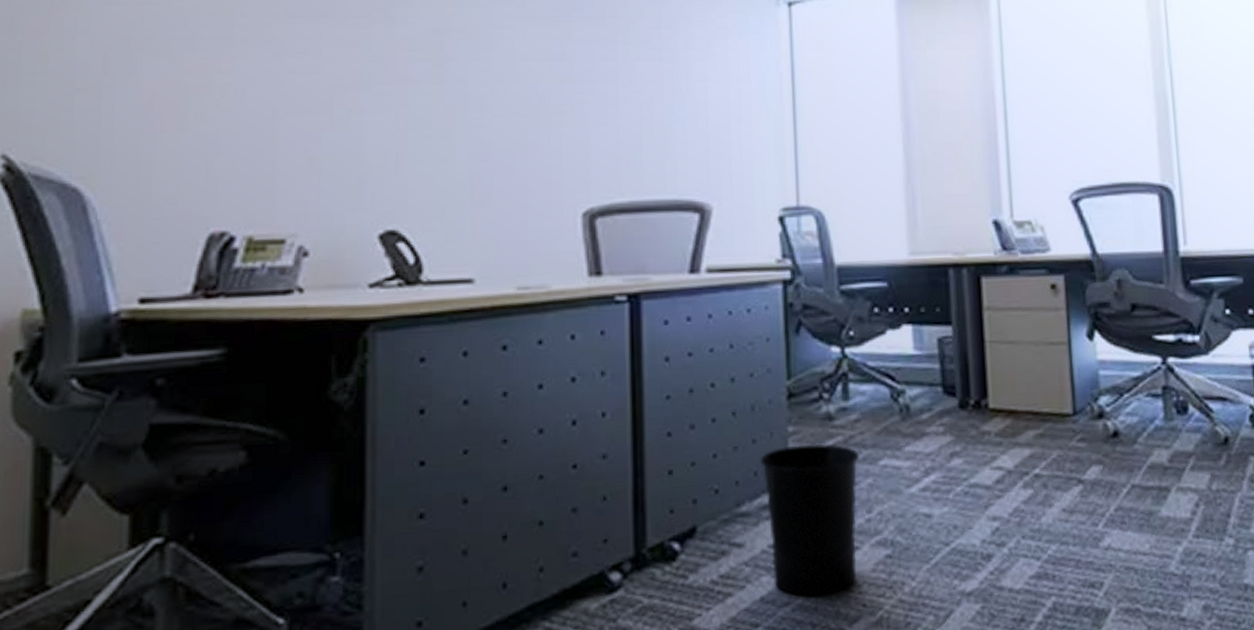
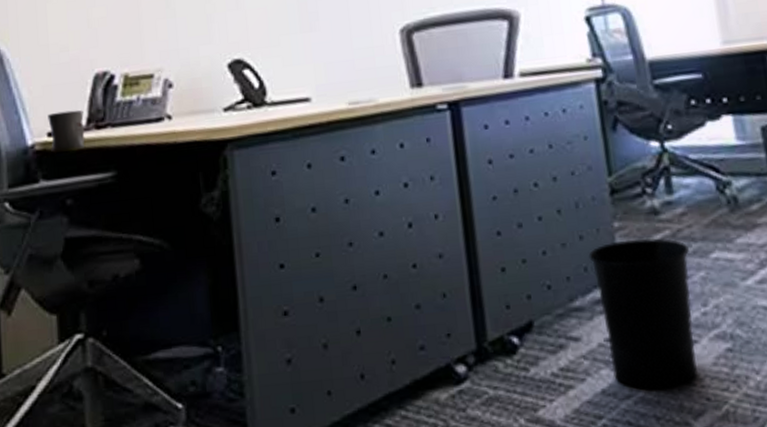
mug: none [141,274,190,323] -> present [47,110,85,153]

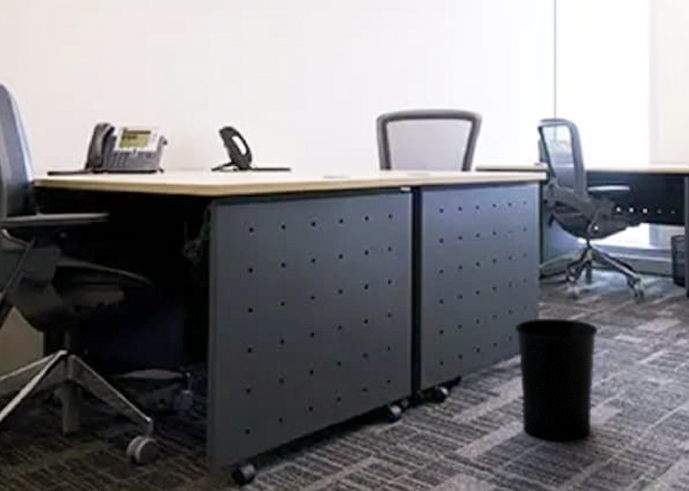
mug: present [47,110,85,153] -> none [49,154,83,190]

